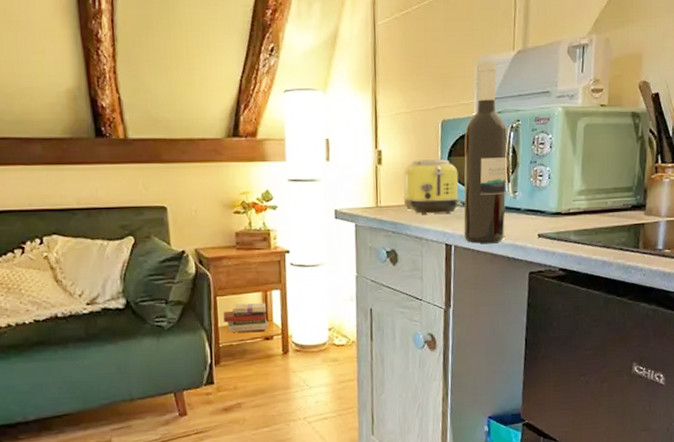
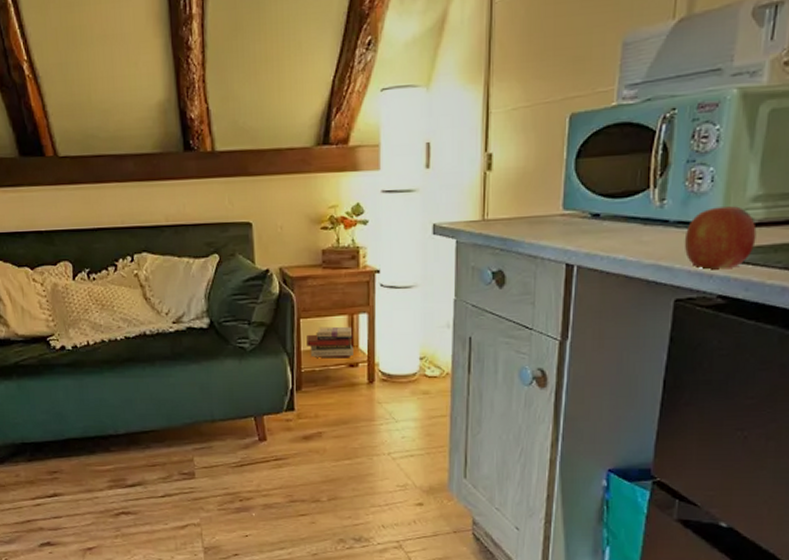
toaster: present [403,159,459,215] -> none [516,161,588,230]
wine bottle: present [463,60,507,243] -> none [591,33,657,263]
fruit: none [532,198,583,248] -> present [684,206,757,270]

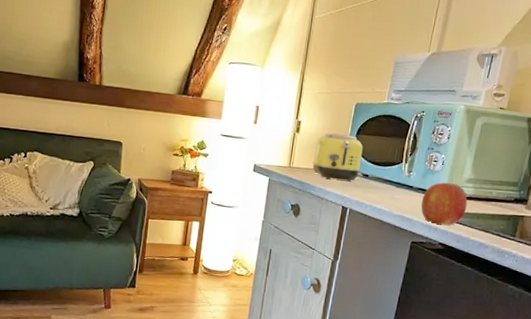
books: present [306,326,353,359] -> none [151,227,187,253]
toaster: none [516,161,588,230] -> present [312,133,363,182]

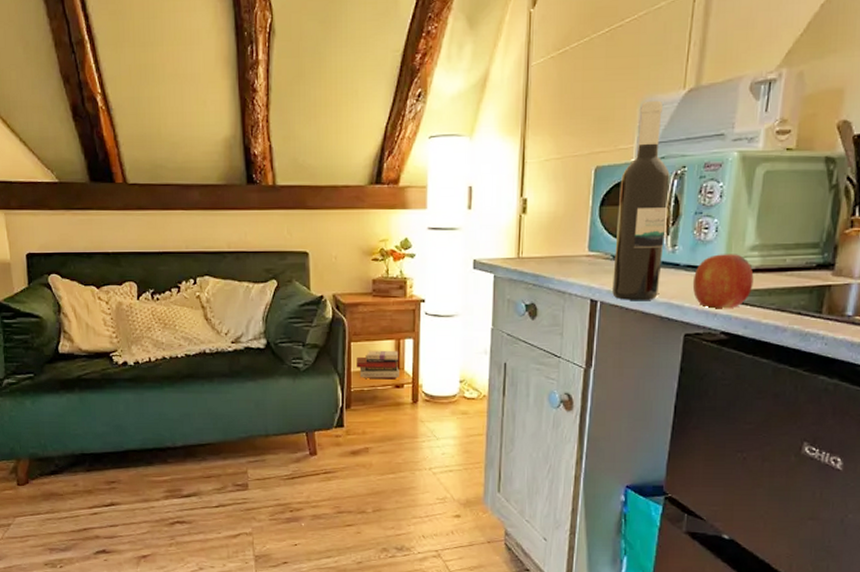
books: none [151,227,187,253] -> present [356,350,399,380]
toaster: present [312,133,363,182] -> none [547,209,610,268]
wine bottle: none [359,57,412,212] -> present [612,100,670,300]

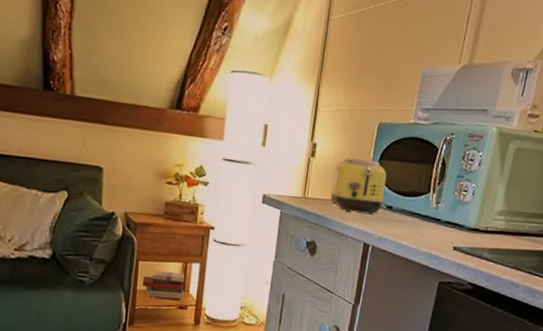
toaster: none [547,209,610,268] -> present [330,157,387,215]
wine bottle: present [612,100,670,300] -> none [383,69,441,249]
fruit: present [692,254,754,309] -> none [449,215,499,263]

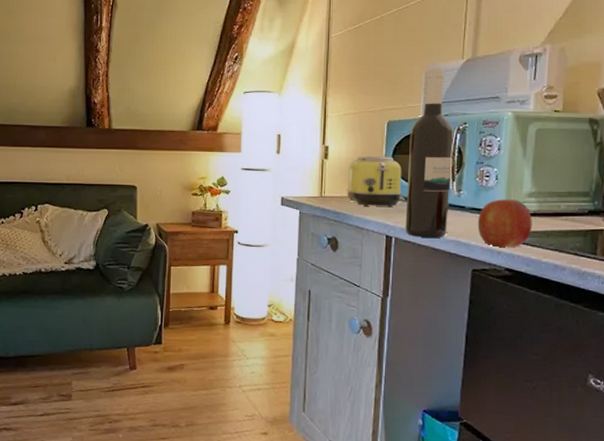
books: present [143,270,185,301] -> none [175,274,214,302]
wine bottle: none [383,69,441,249] -> present [405,68,453,238]
fruit: none [449,215,499,263] -> present [477,199,532,248]

